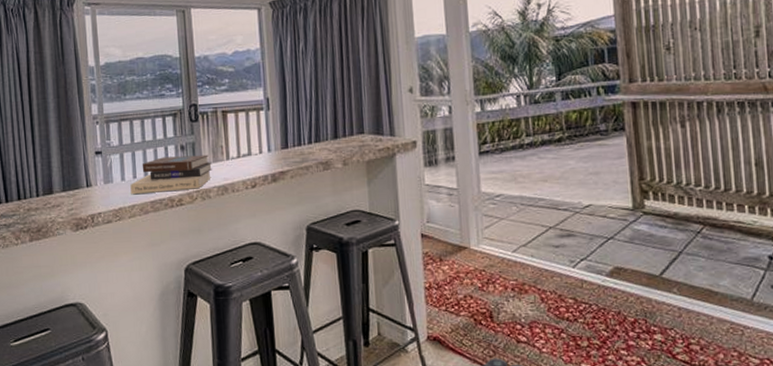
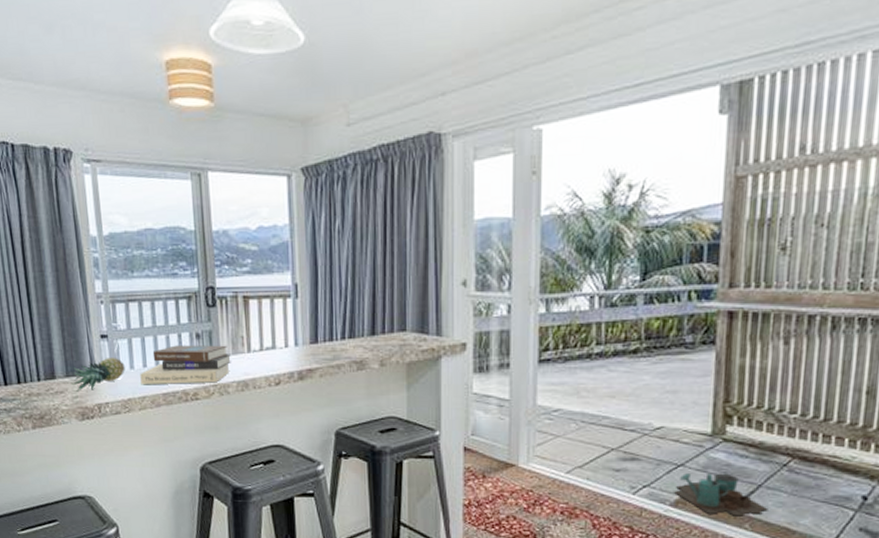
fruit: none [67,170,117,204] -> present [71,357,125,392]
watering can: none [607,241,691,282] -> present [673,472,768,517]

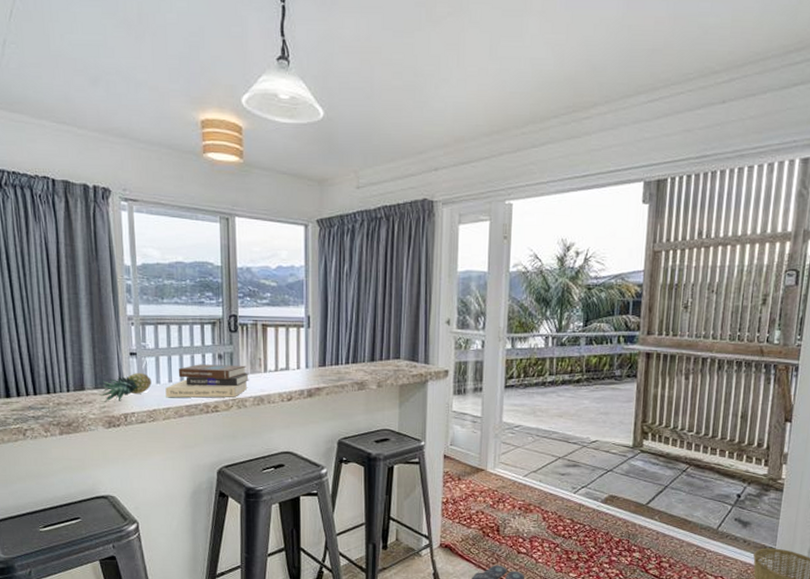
watering can: present [673,472,768,517] -> none [604,476,672,510]

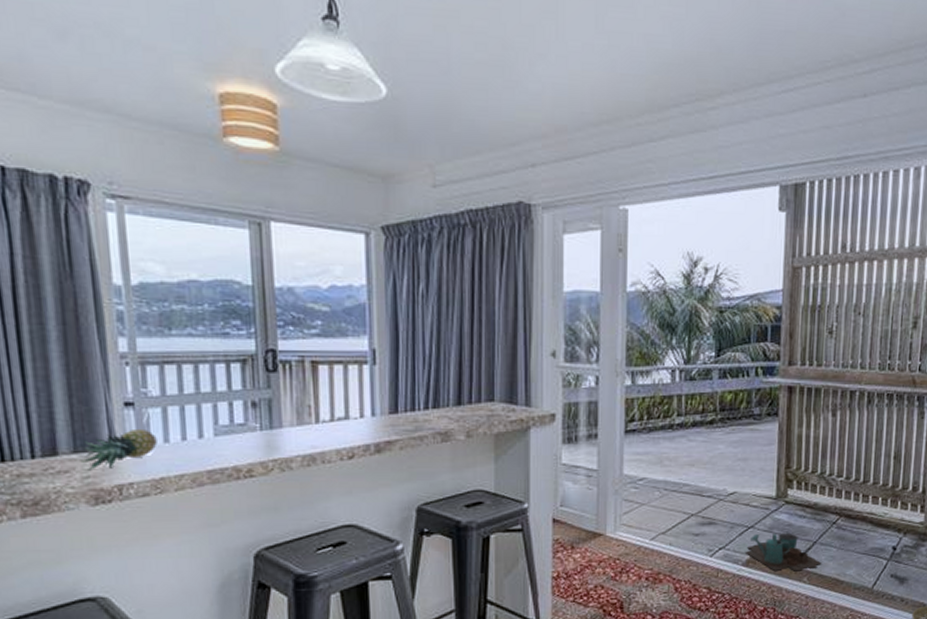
books: present [165,364,249,398] -> none [177,415,295,462]
watering can: none [604,476,672,510] -> present [744,531,822,571]

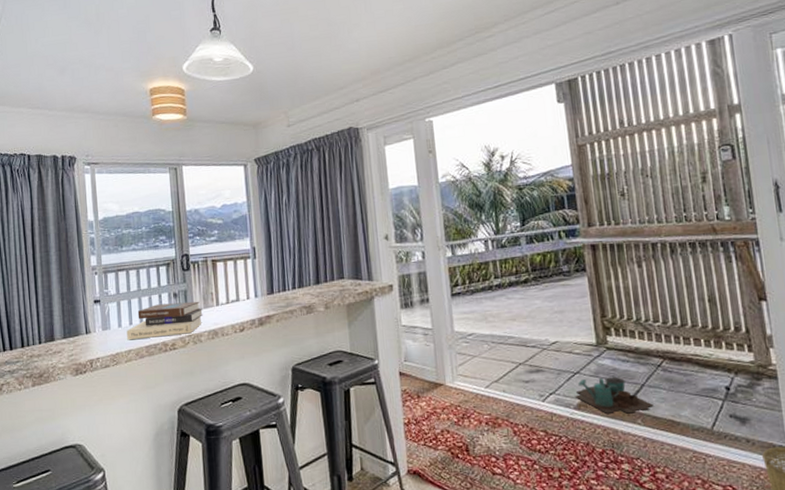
fruit: present [80,428,158,471] -> none [67,318,114,350]
books: none [177,415,295,462] -> present [126,301,203,341]

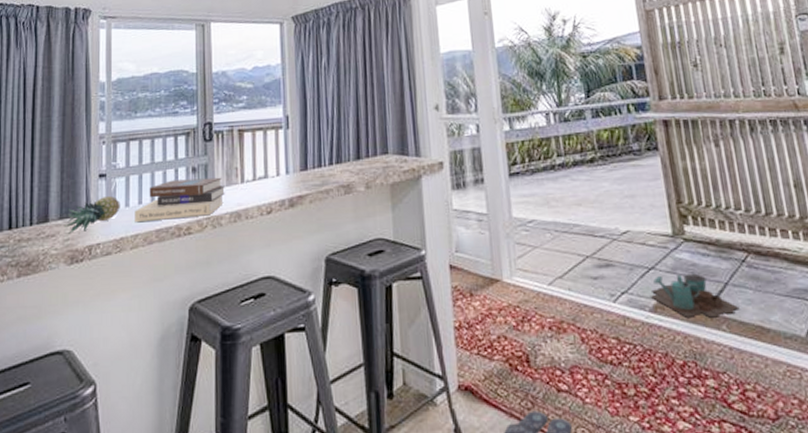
fruit: none [67,318,114,350] -> present [63,195,120,234]

